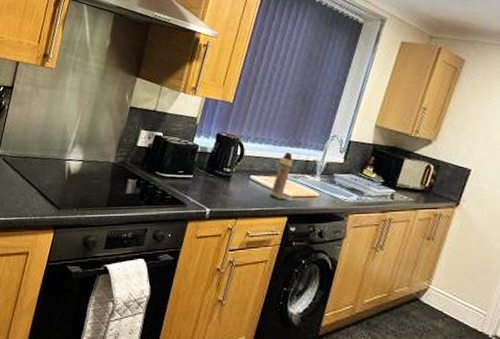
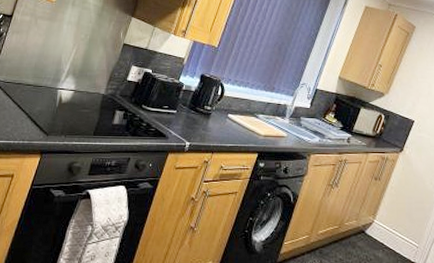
spray bottle: present [270,152,293,200] -> none [244,96,267,138]

